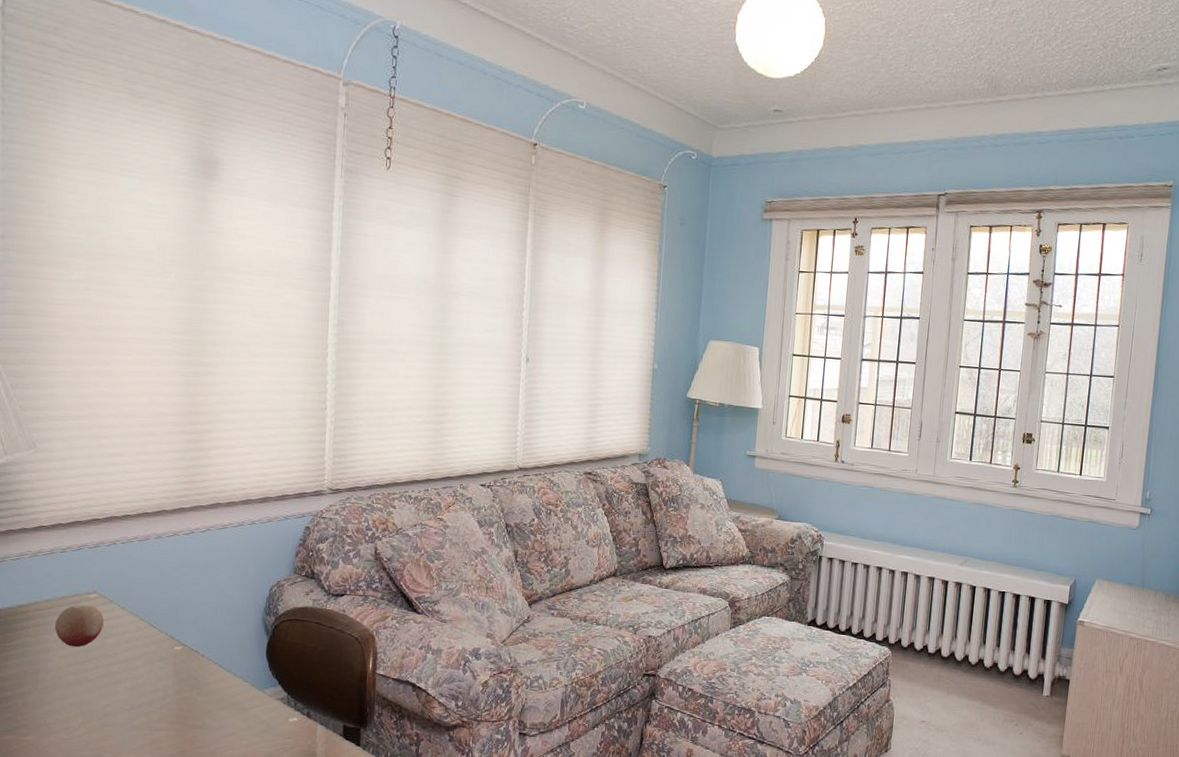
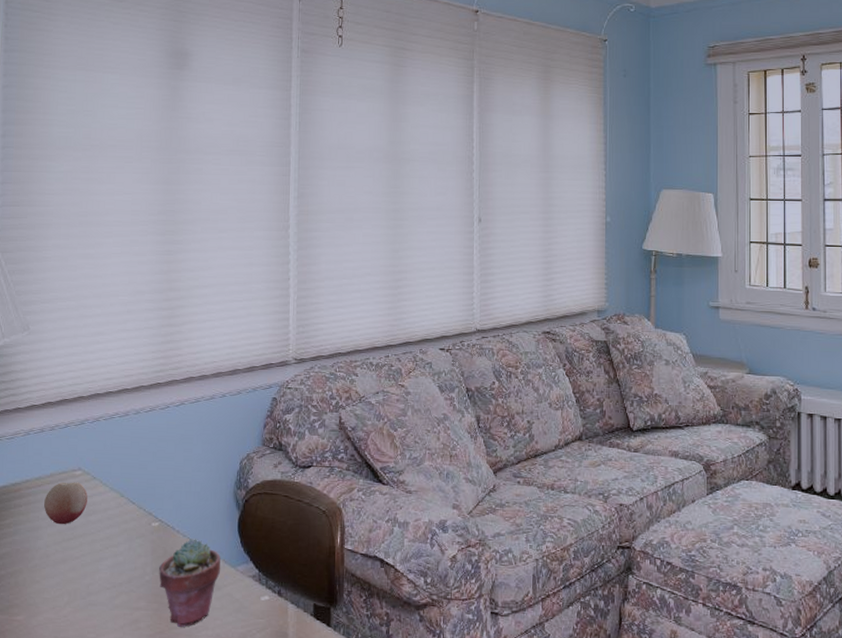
potted succulent: none [181,663,248,747] -> present [159,539,221,627]

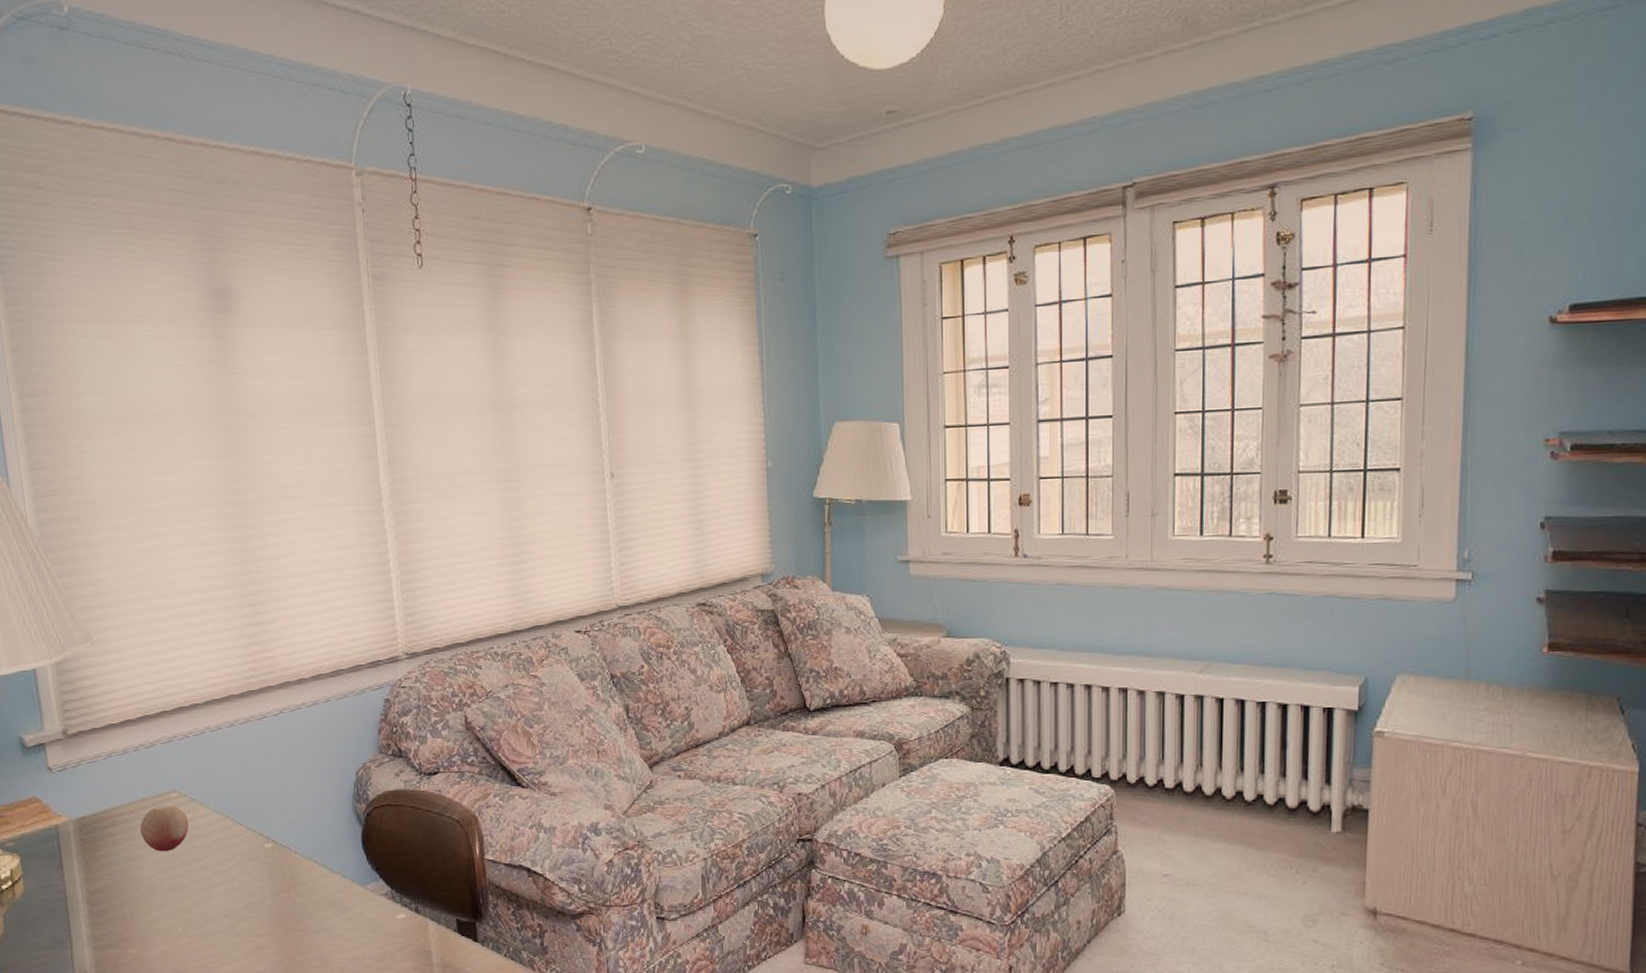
potted succulent: present [159,539,221,627] -> none [279,858,348,951]

